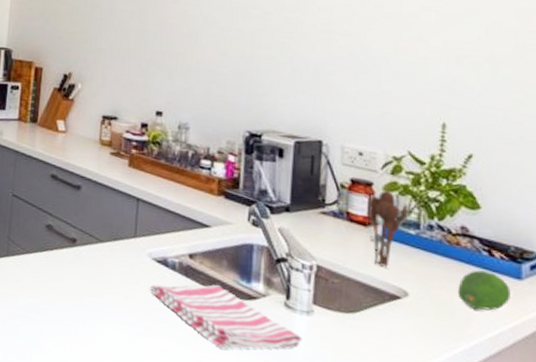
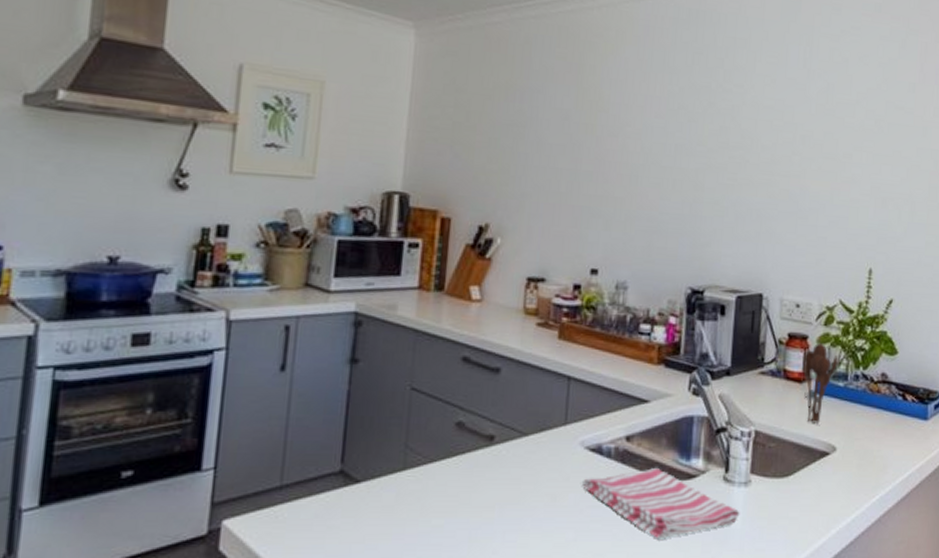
fruit: present [457,270,511,311] -> none [877,416,919,455]

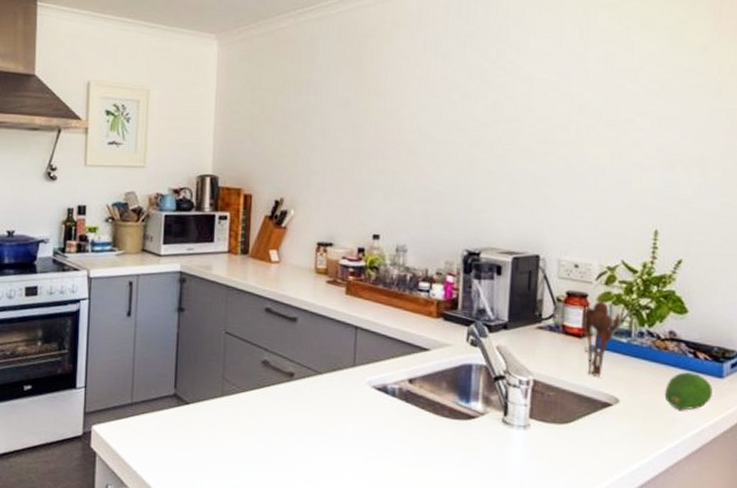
dish towel: present [582,467,740,539] -> none [371,407,519,470]
fruit: none [877,416,919,455] -> present [664,372,713,410]

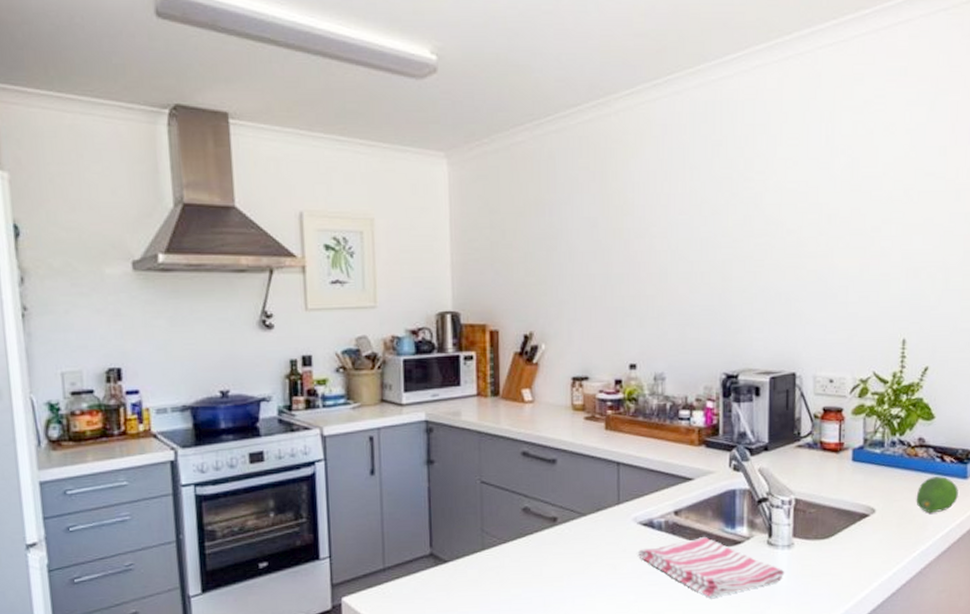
dish towel: none [371,407,519,470] -> present [638,536,785,598]
utensil holder: present [583,301,621,377] -> none [839,415,874,490]

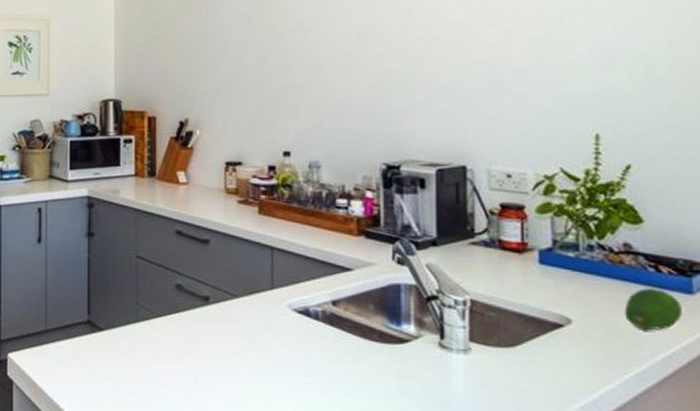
dish towel: present [638,536,785,598] -> none [293,330,461,398]

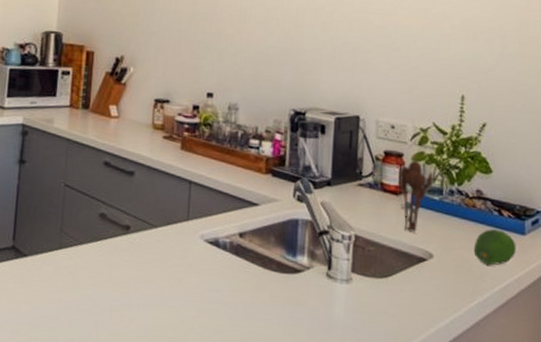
utensil holder: none [522,213,565,296] -> present [399,161,433,233]

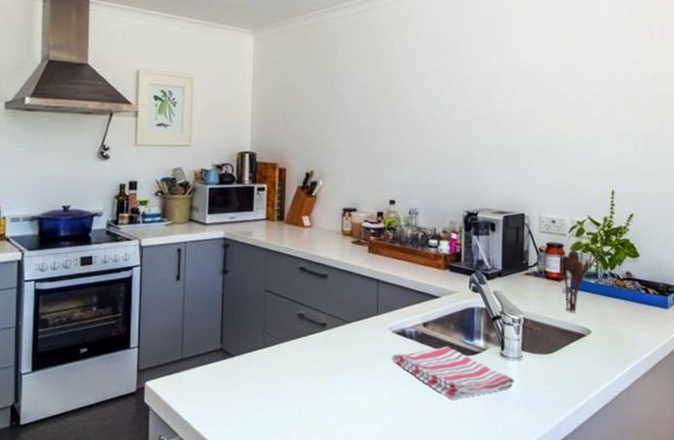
dish towel: none [203,261,343,323] -> present [392,346,515,399]
fruit: present [473,229,516,266] -> none [625,305,661,337]

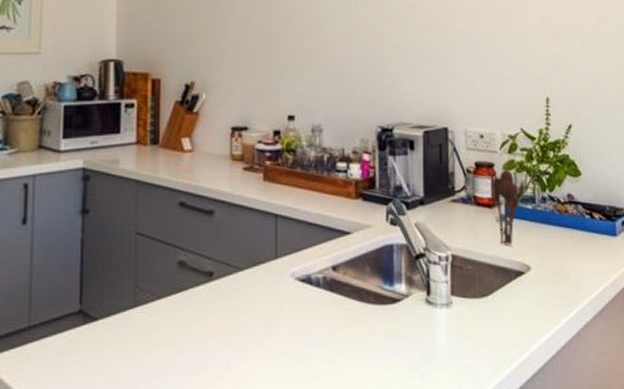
dish towel: present [392,346,515,399] -> none [296,293,444,361]

